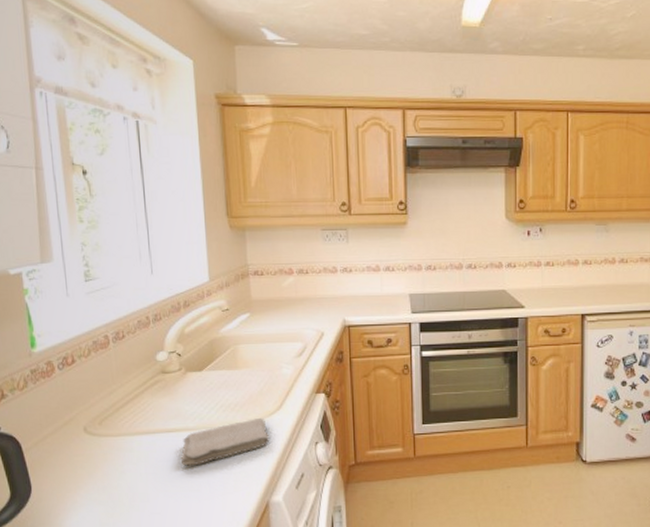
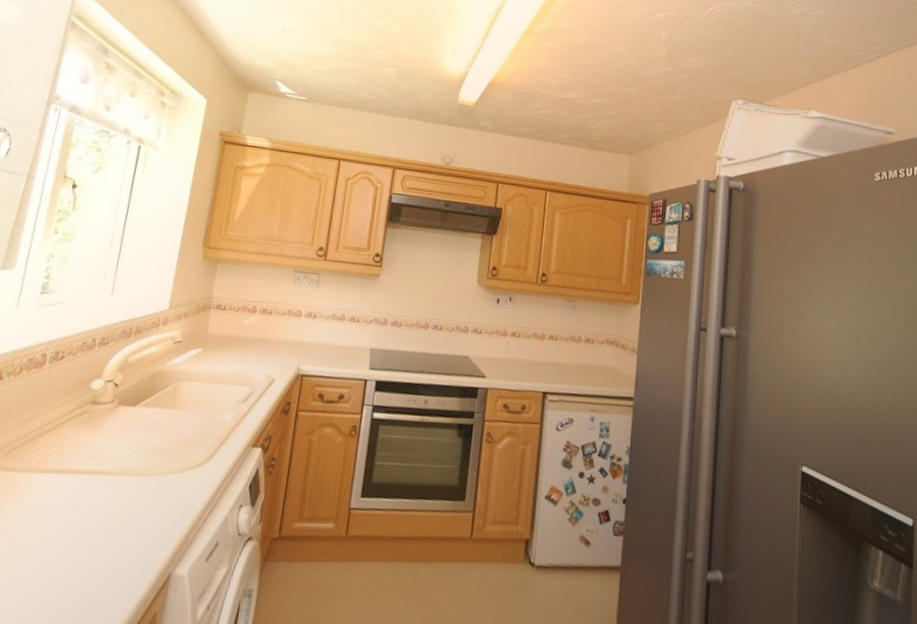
washcloth: present [180,417,270,466] -> none [83,468,191,519]

